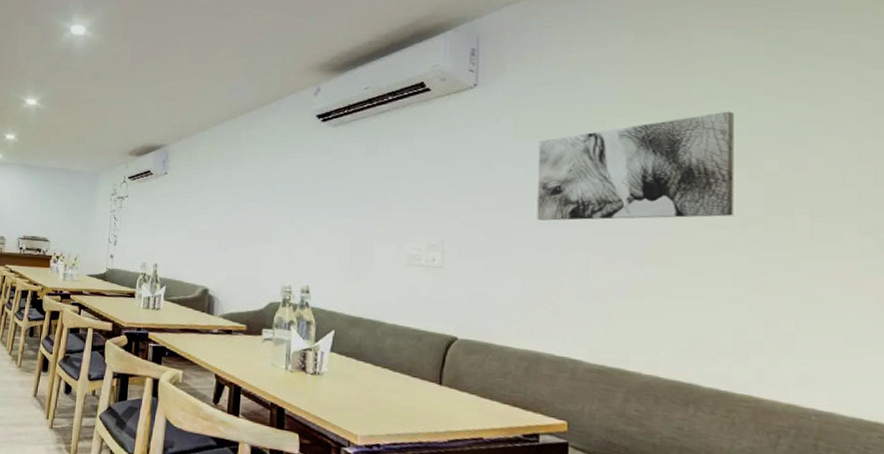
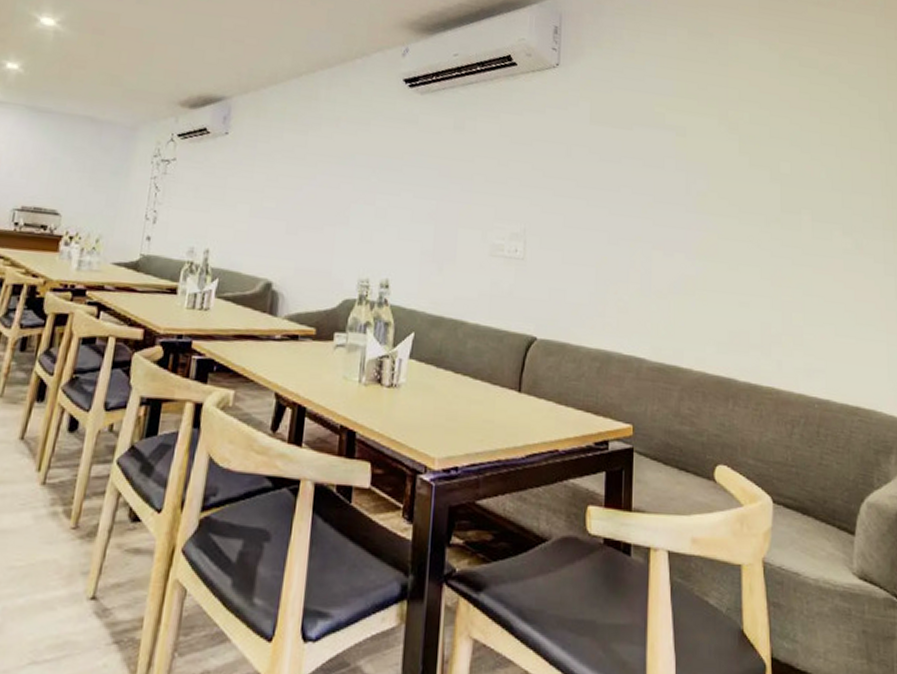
wall art: present [537,111,734,221] -> none [609,114,760,214]

